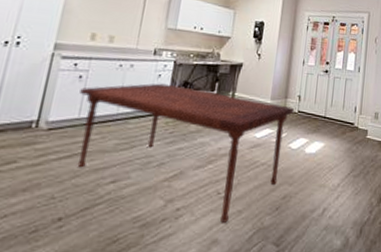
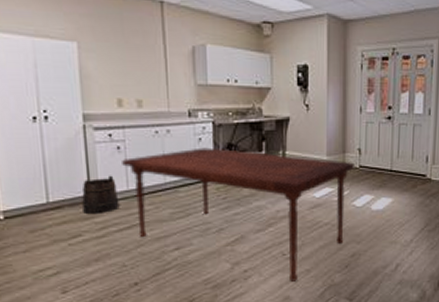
bucket: none [26,102,69,141] -> present [82,175,120,215]

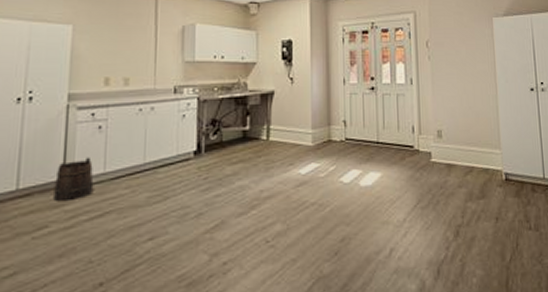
dining table: present [122,147,356,282] -> none [102,124,341,275]

